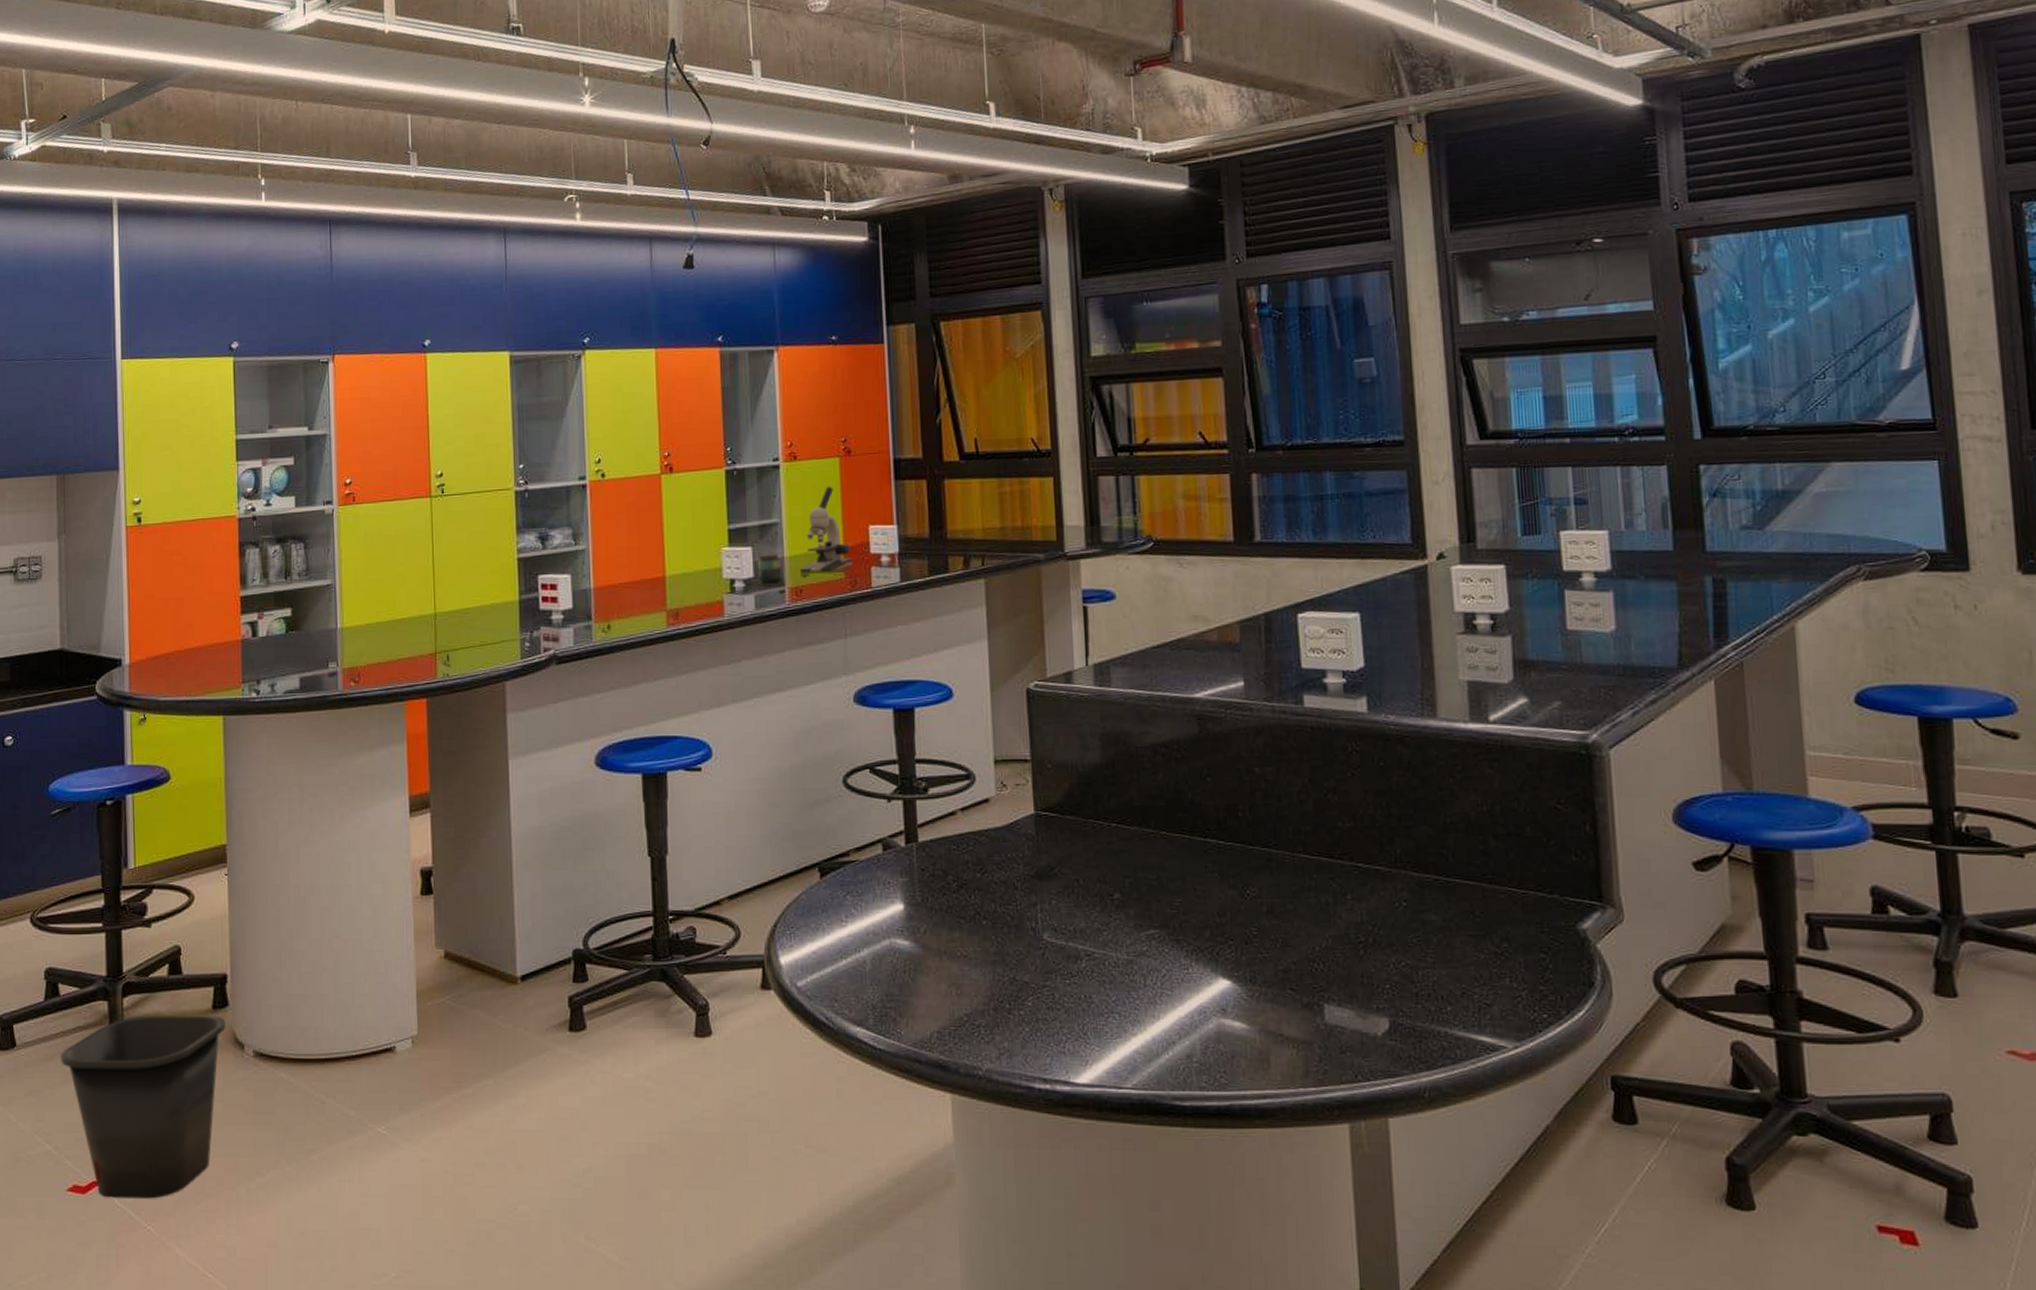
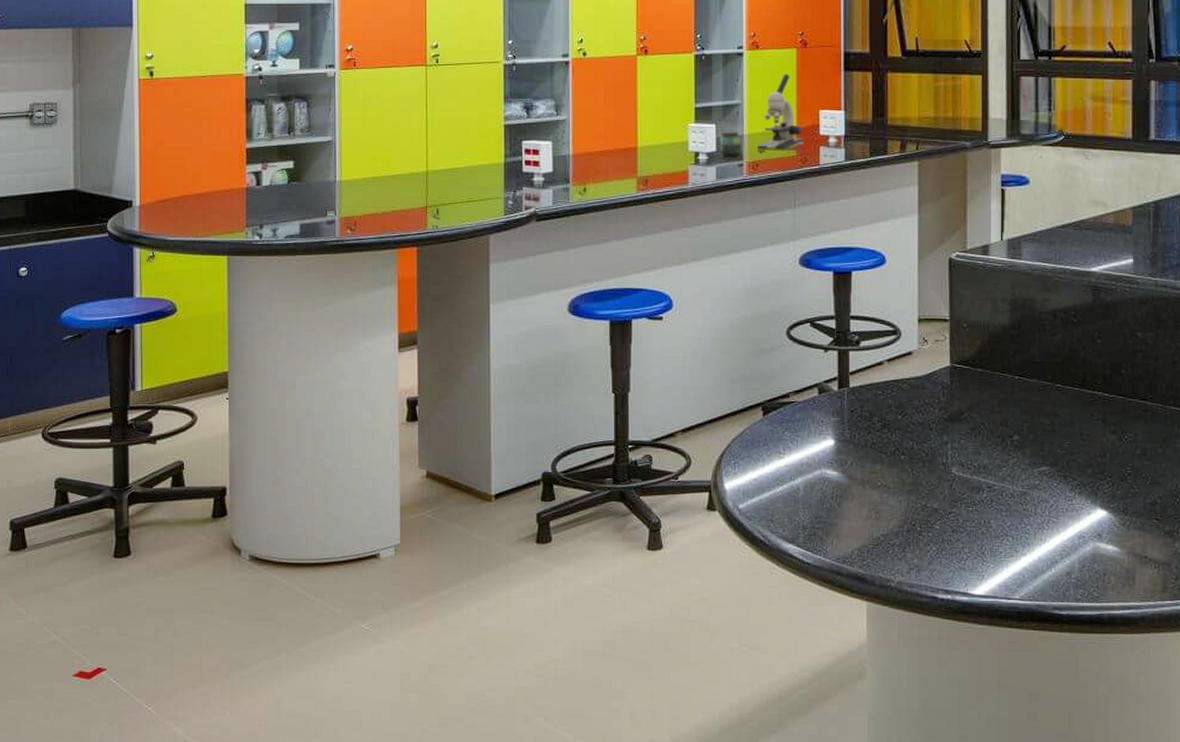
waste bin: present [61,1014,226,1199] -> none [69,522,224,684]

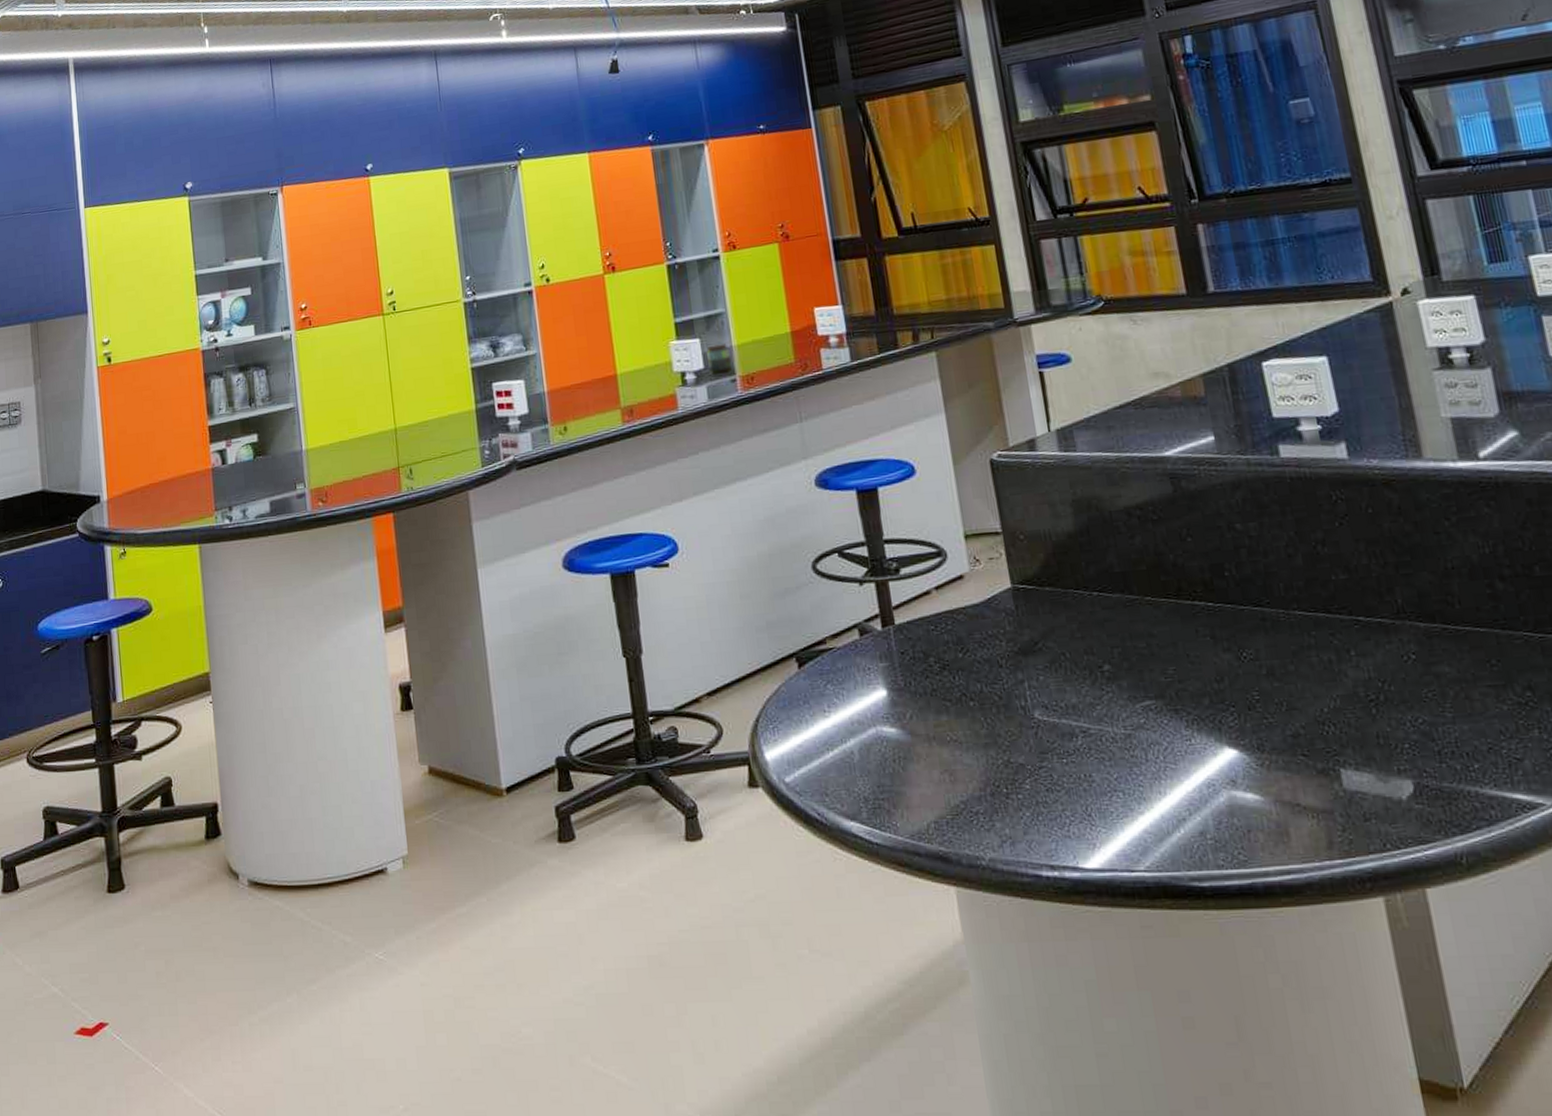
microscope: present [757,73,805,154] -> none [749,272,803,365]

